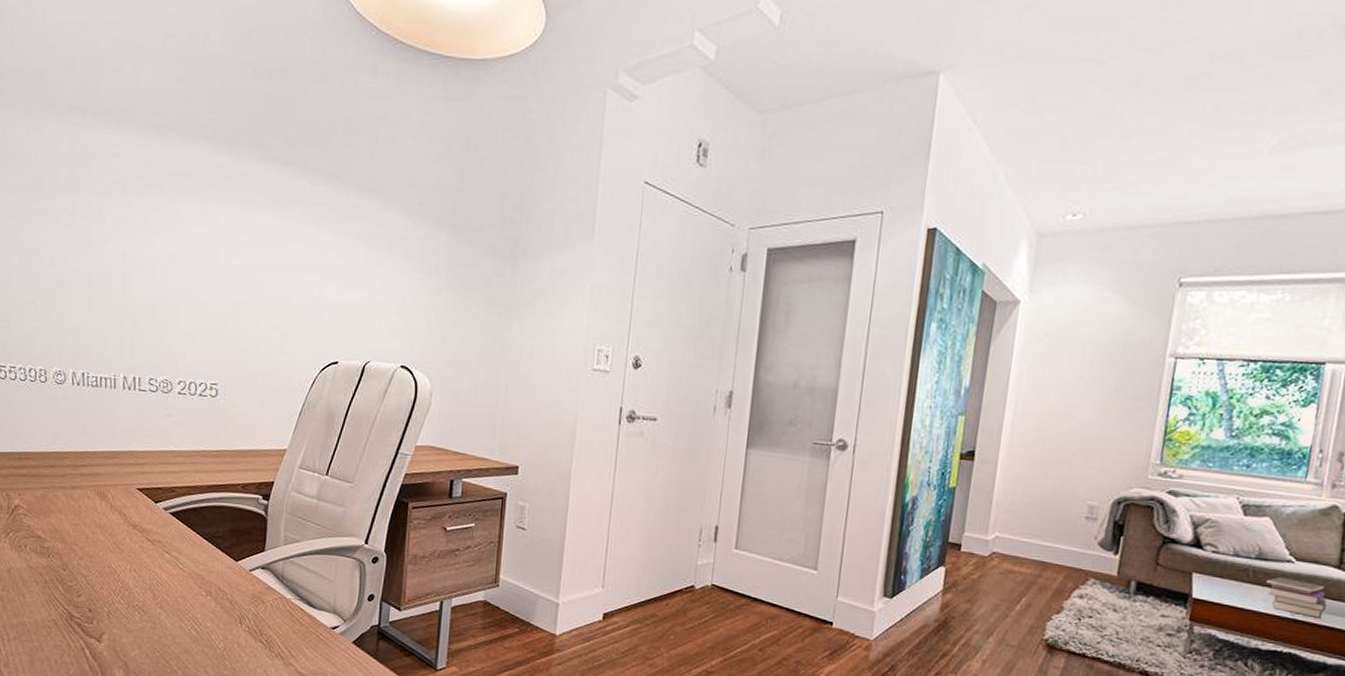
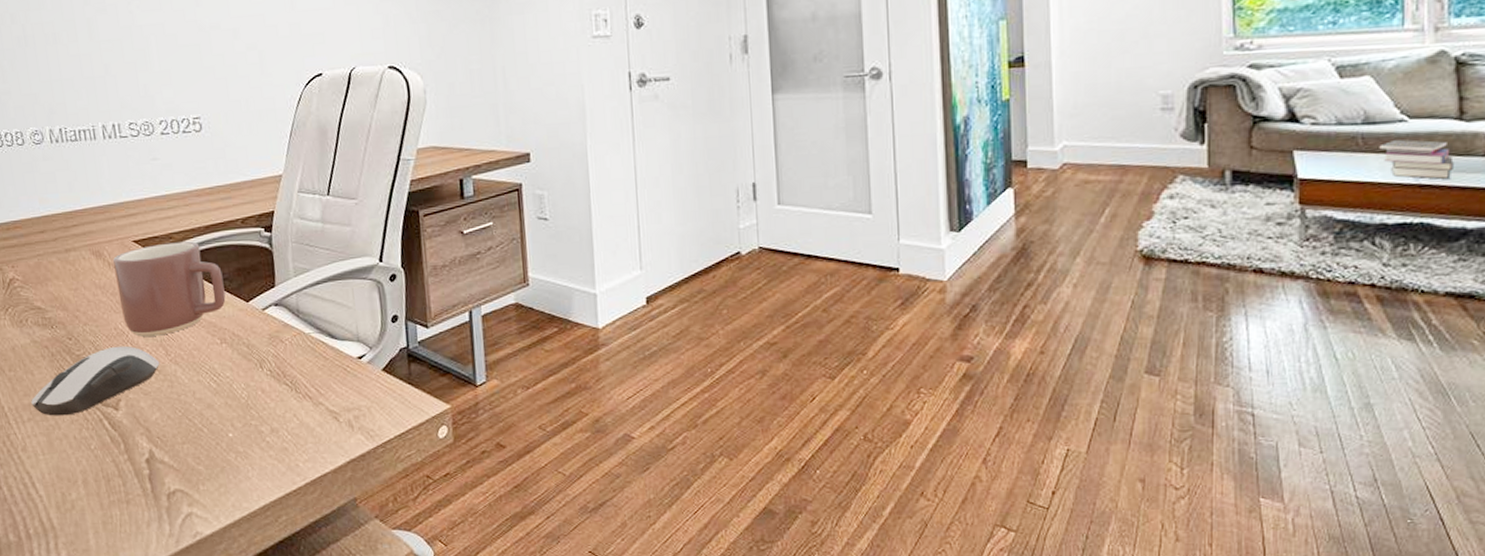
computer mouse: none [19,583,146,640] -> present [31,345,160,416]
mug: none [115,495,217,580] -> present [112,241,226,337]

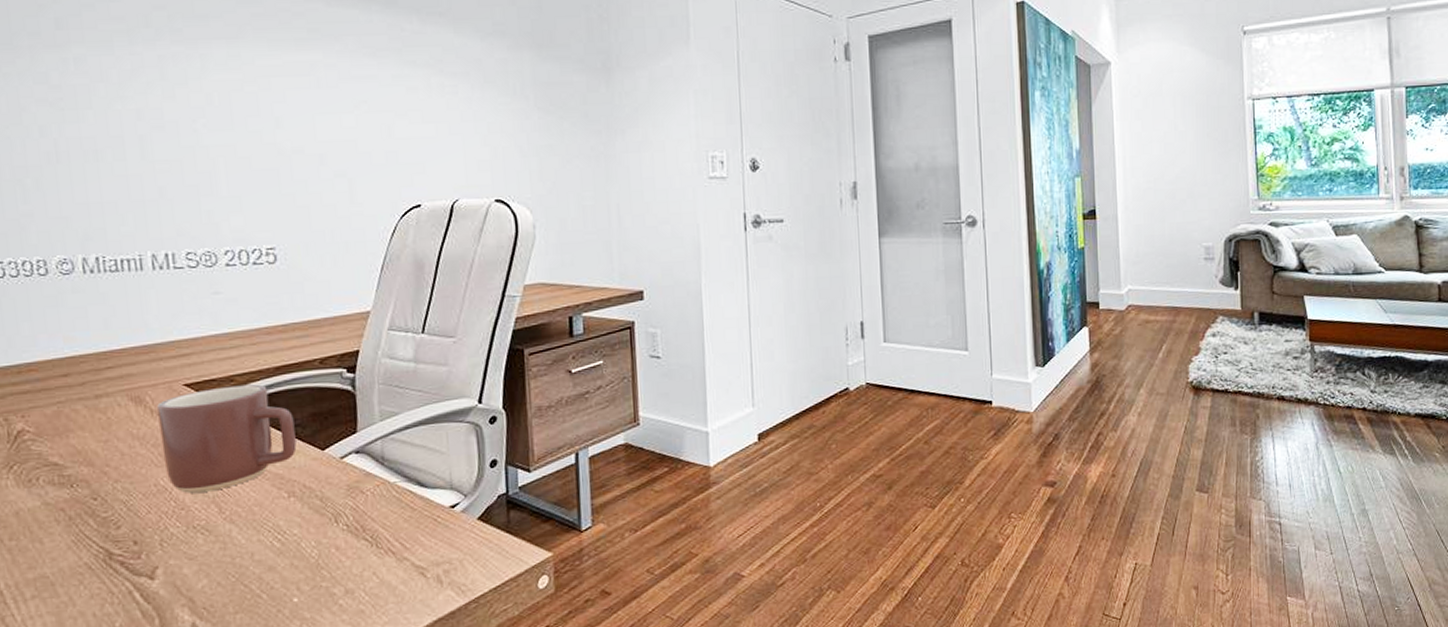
computer mouse: present [31,345,160,416] -> none [37,504,211,591]
books: present [1379,139,1454,179] -> none [1365,287,1417,320]

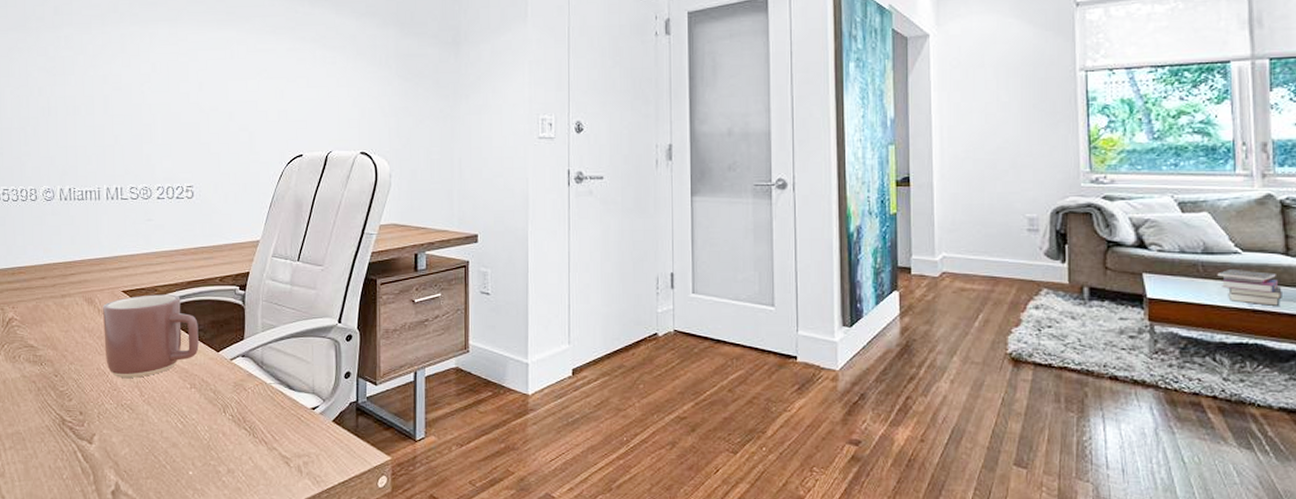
books: none [1365,287,1417,320] -> present [1217,268,1282,306]

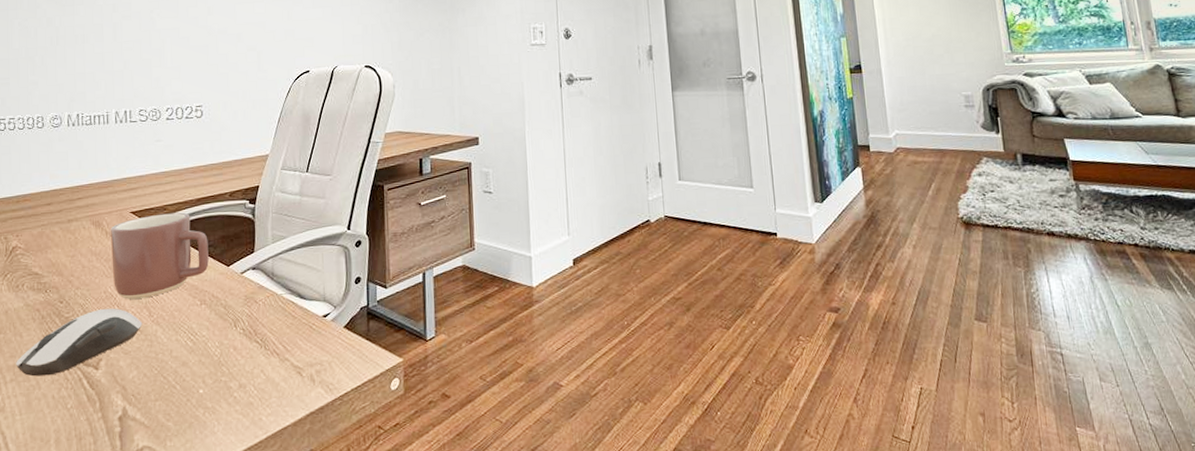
computer mouse: none [14,385,134,446] -> present [16,308,143,377]
books: present [1217,268,1282,306] -> none [1125,130,1179,161]

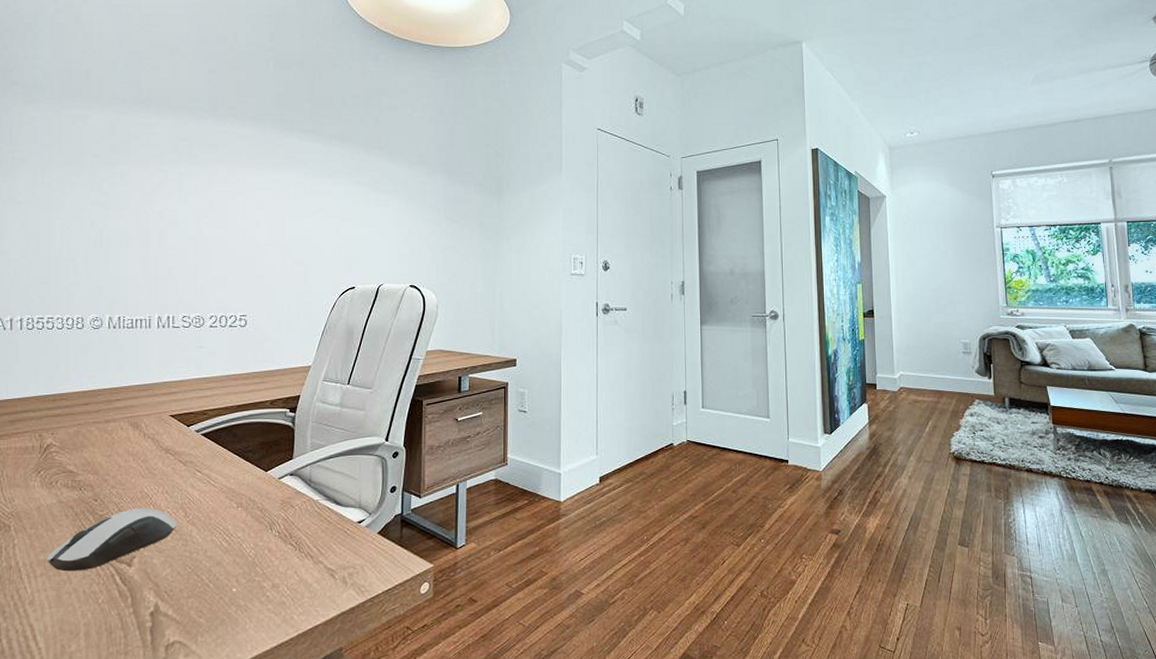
mug: present [110,212,209,299] -> none [148,418,247,500]

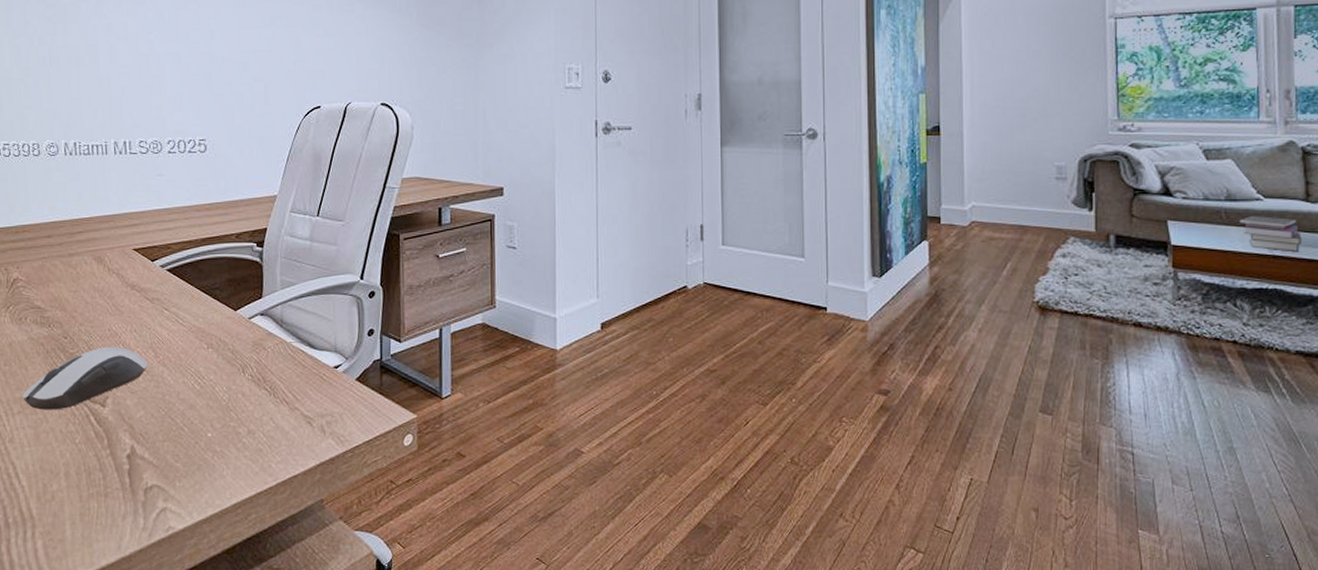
books: none [1099,382,1144,410] -> present [1239,215,1302,251]

